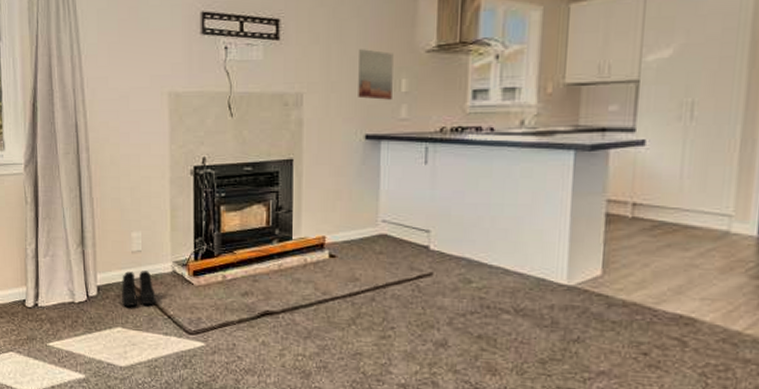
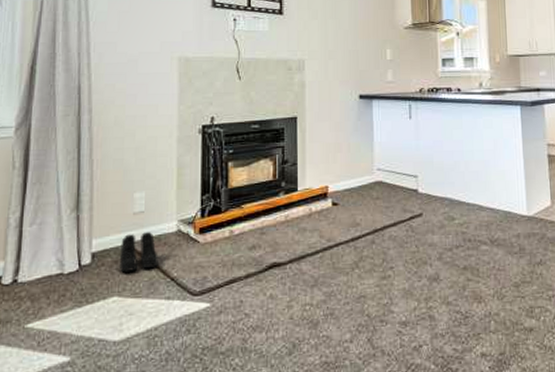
wall art: present [358,49,394,100] -> none [351,25,380,66]

